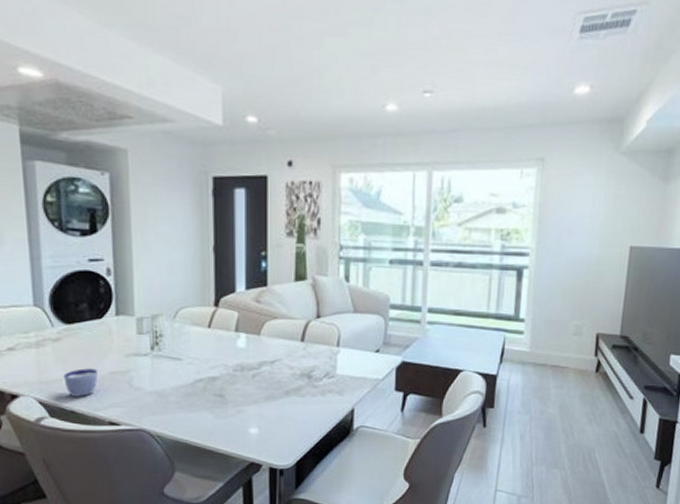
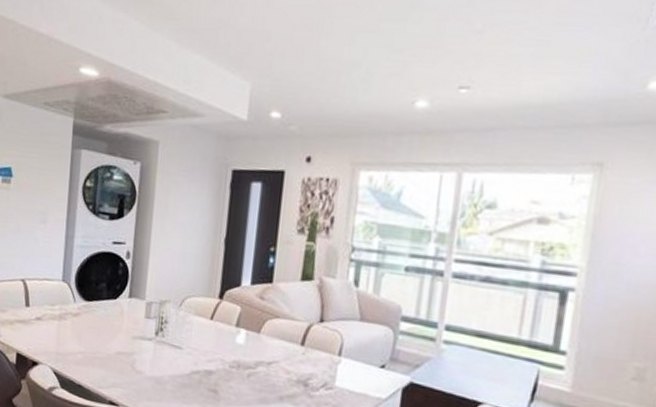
cup: present [63,368,99,397] -> none [76,345,107,373]

